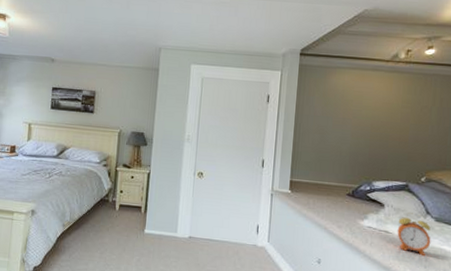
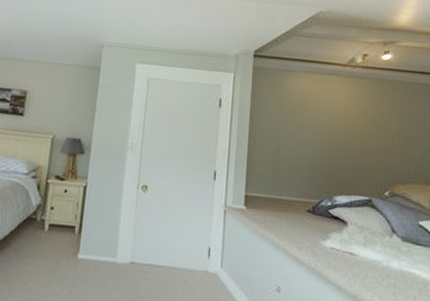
alarm clock: present [397,213,431,257] -> none [362,231,399,282]

